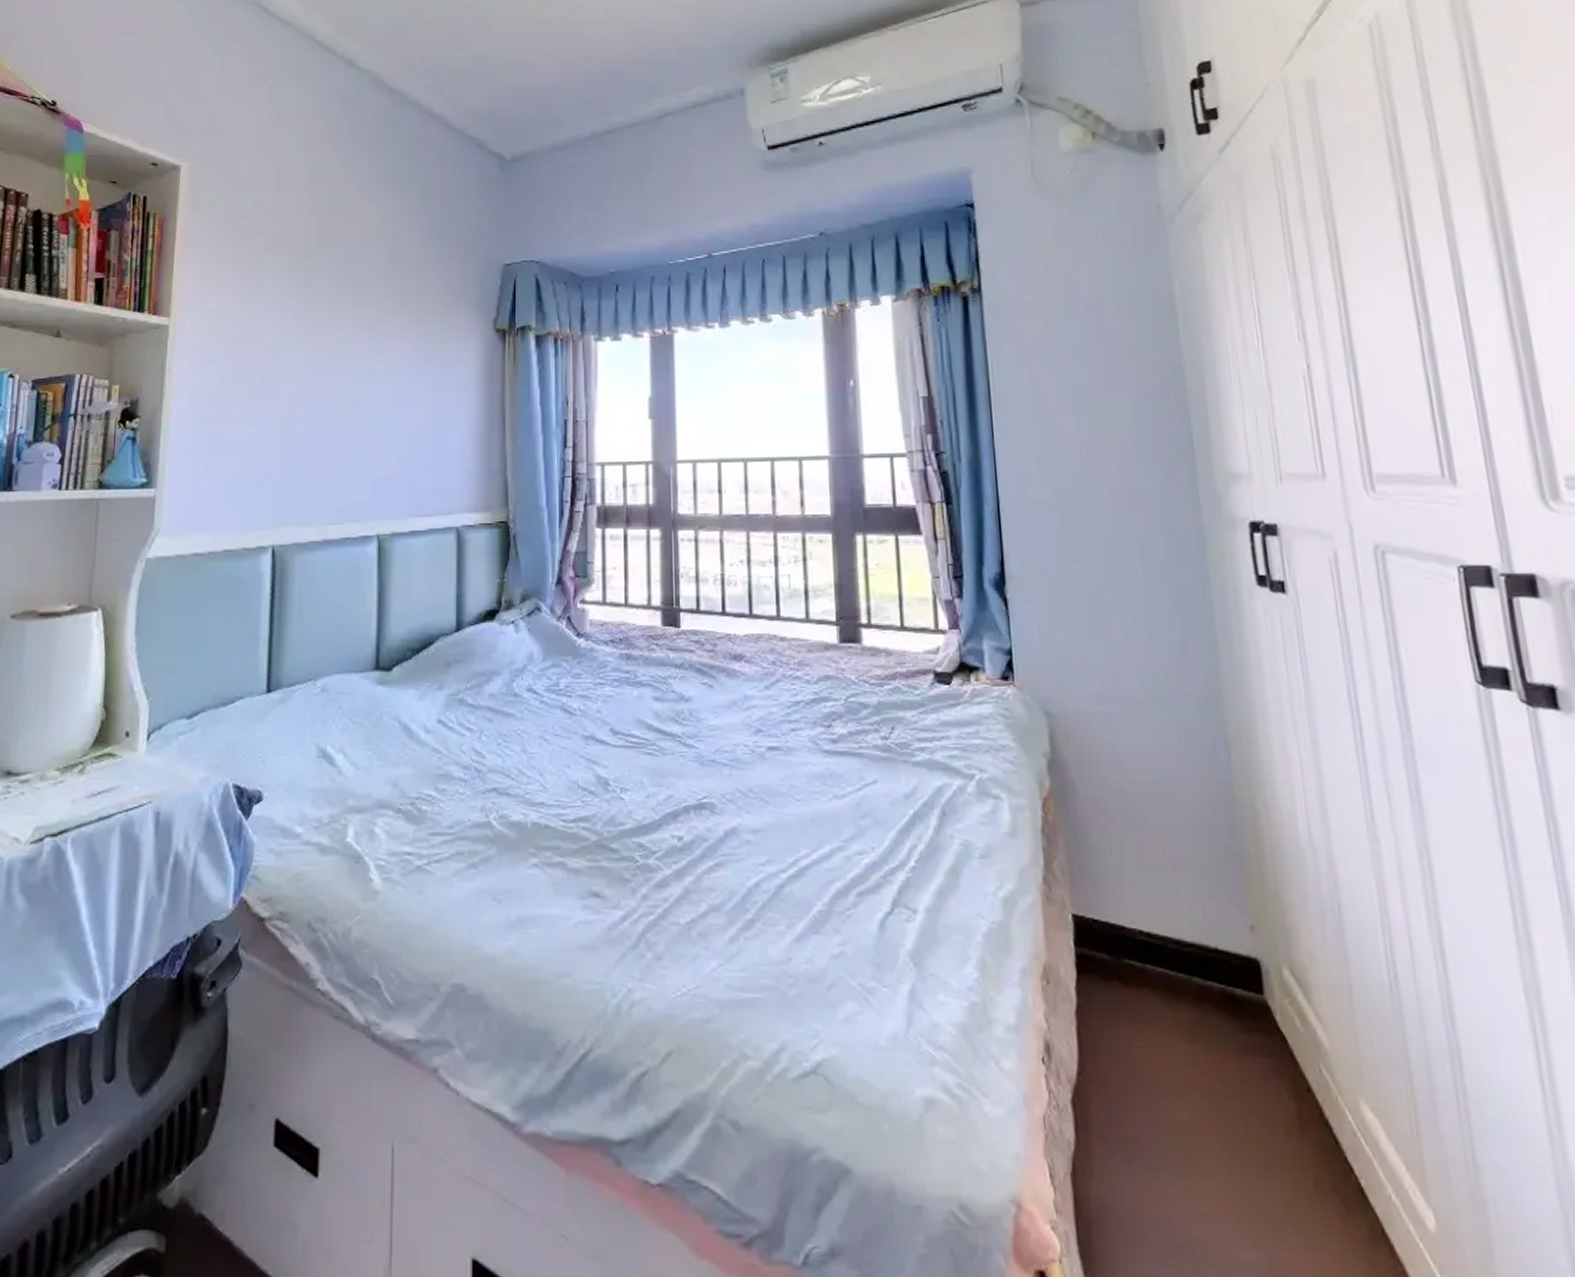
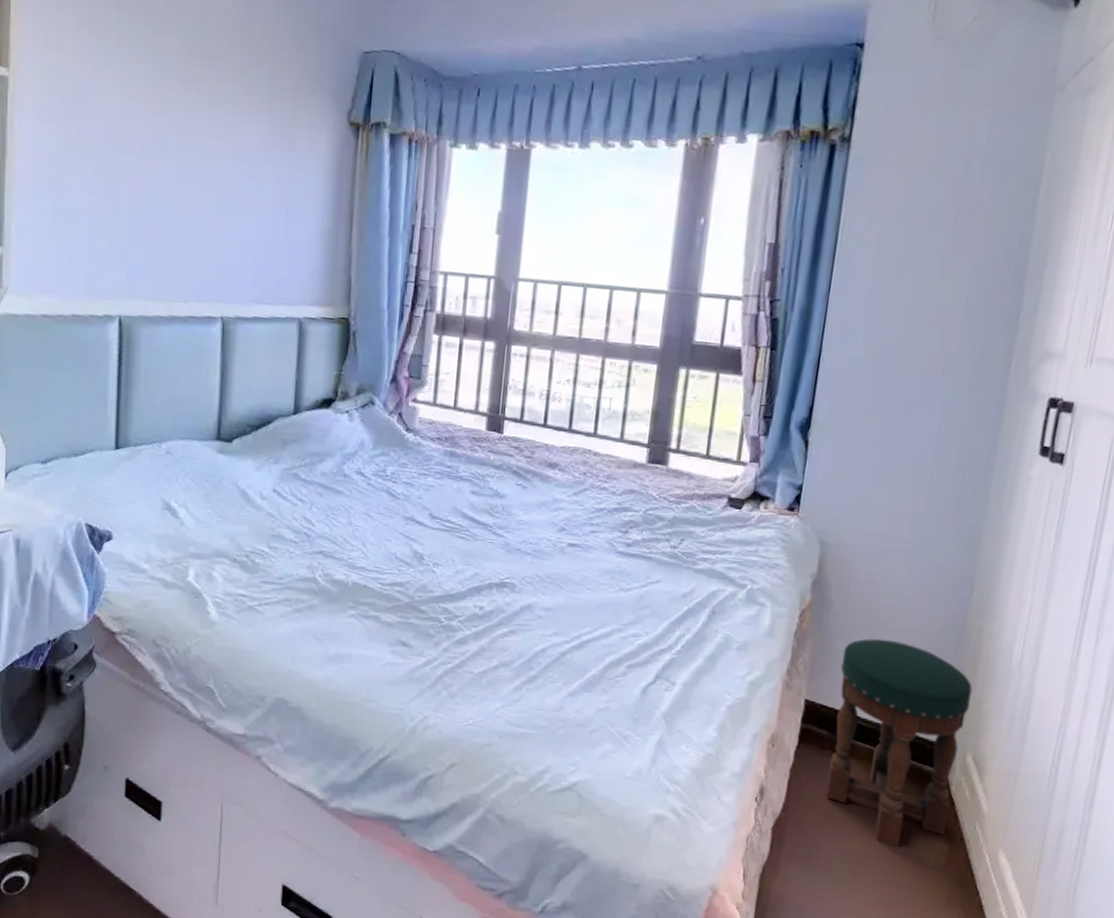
stool: none [1102,825,1287,1112] -> present [825,638,973,848]

